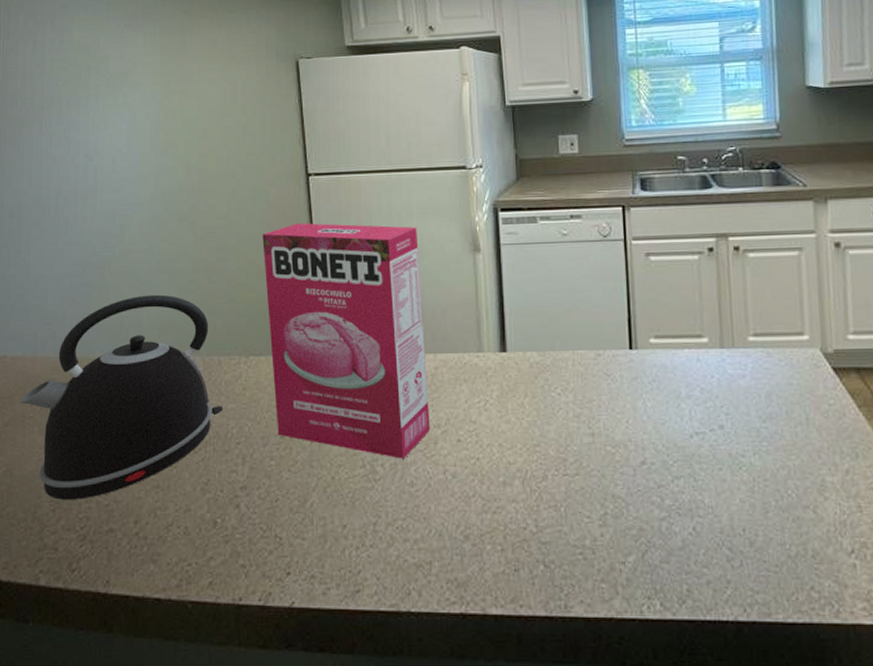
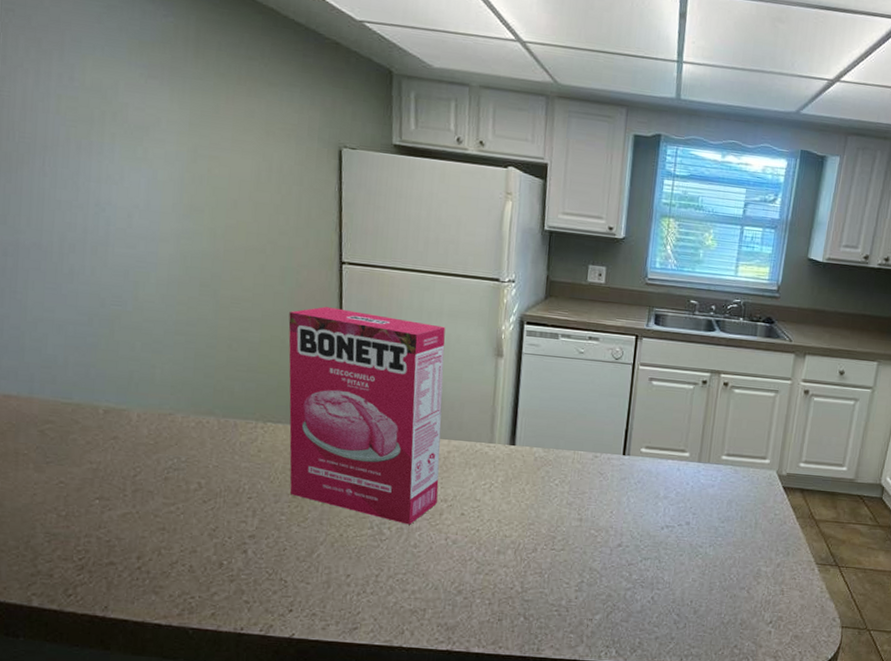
kettle: present [20,294,224,500] -> none [13,353,237,534]

